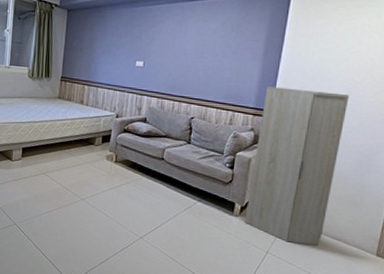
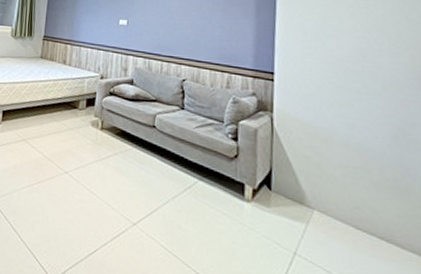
cabinet: present [244,86,350,246] -> none [259,46,365,248]

